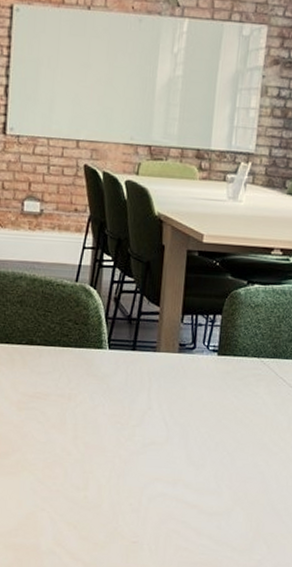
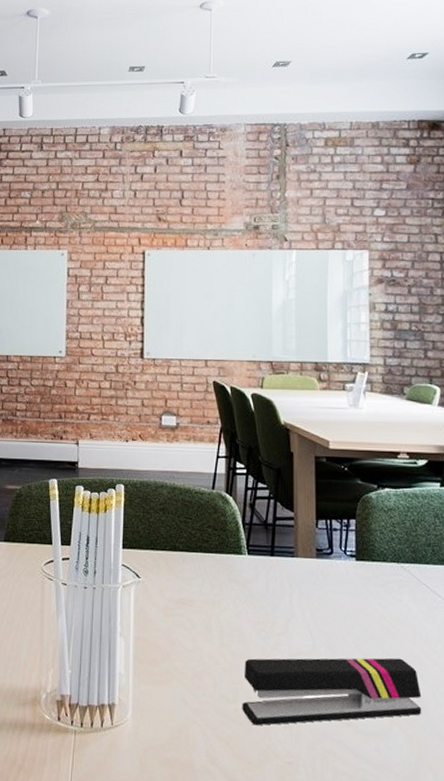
stapler: none [92,446,266,511] -> present [242,657,422,726]

